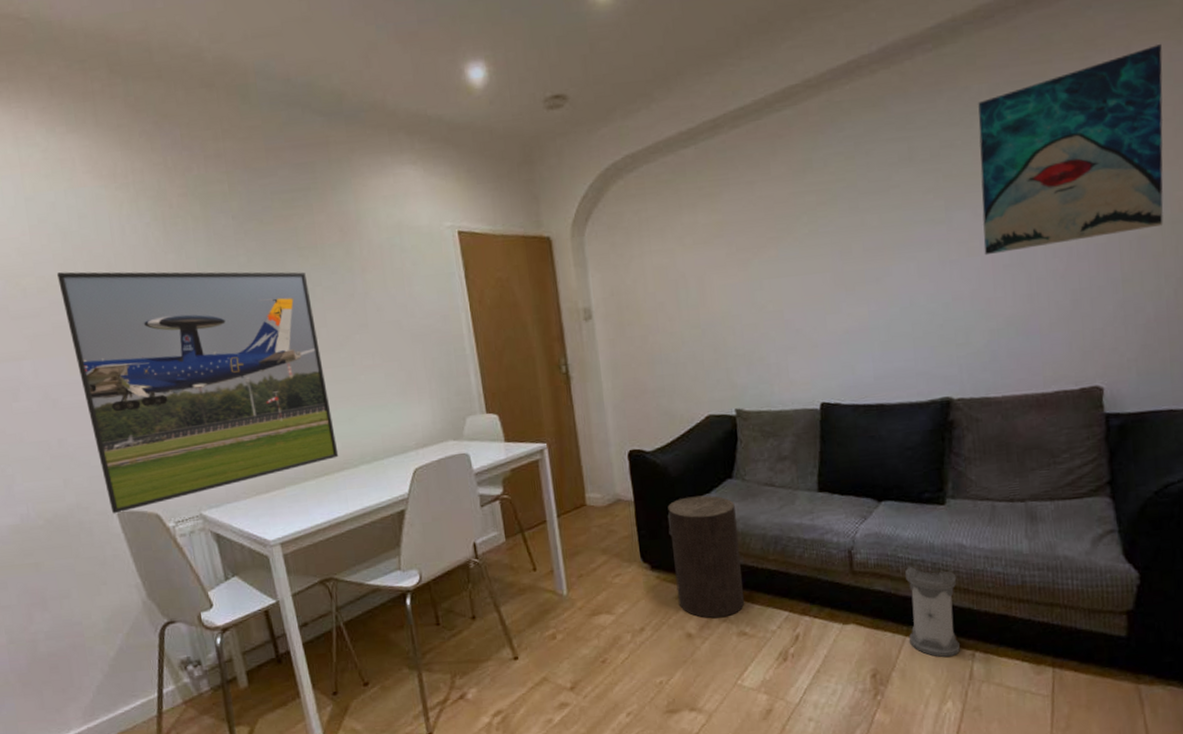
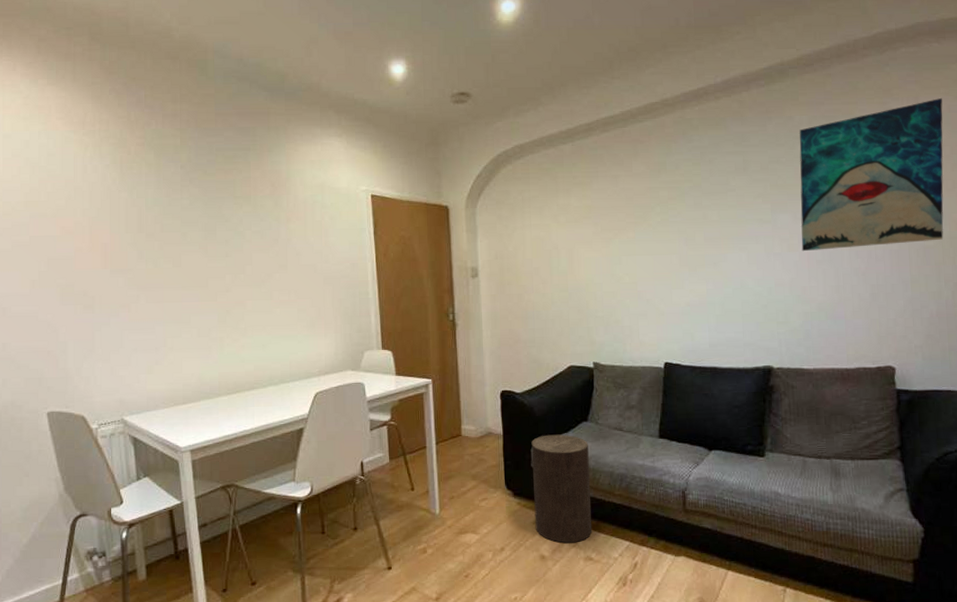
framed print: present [57,271,339,514] -> none [22,200,251,413]
lantern: present [905,558,960,658] -> none [730,502,773,591]

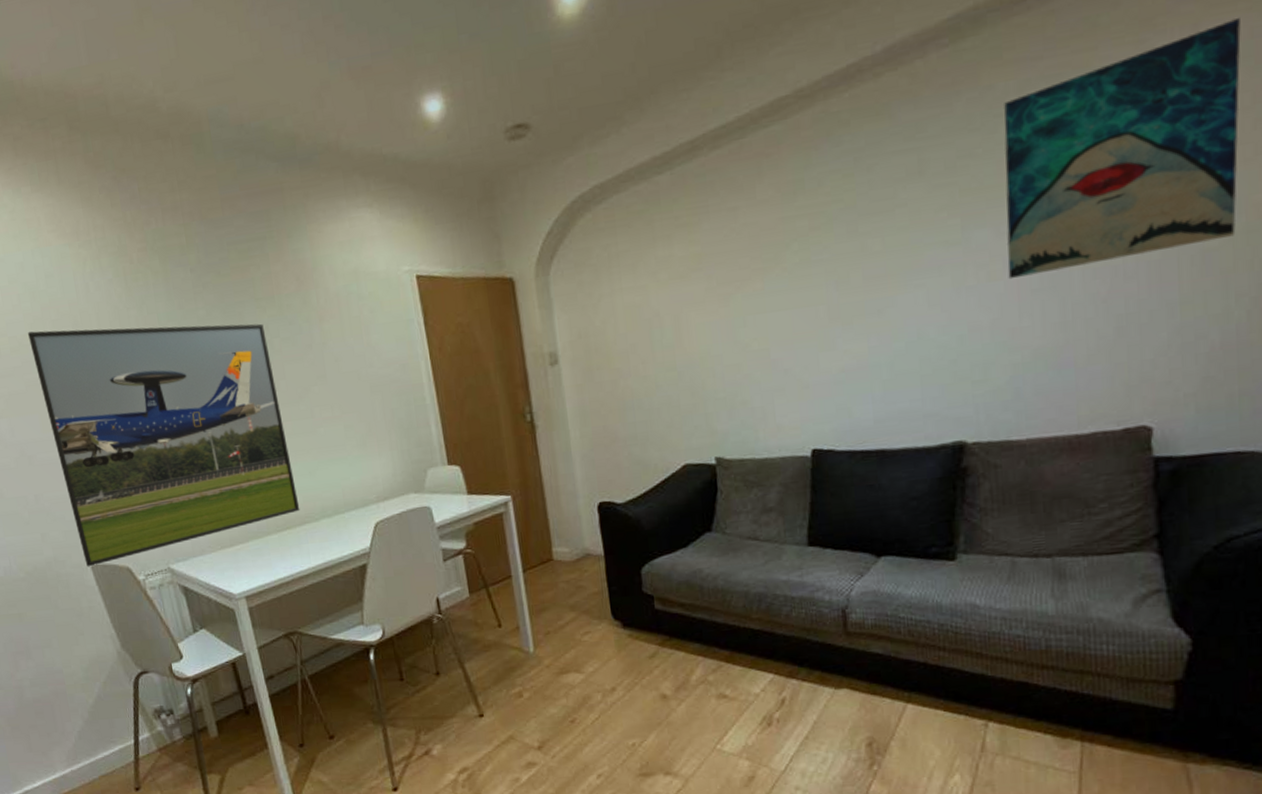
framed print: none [22,200,251,413] -> present [28,323,300,567]
stool: present [531,434,593,544] -> none [640,550,725,680]

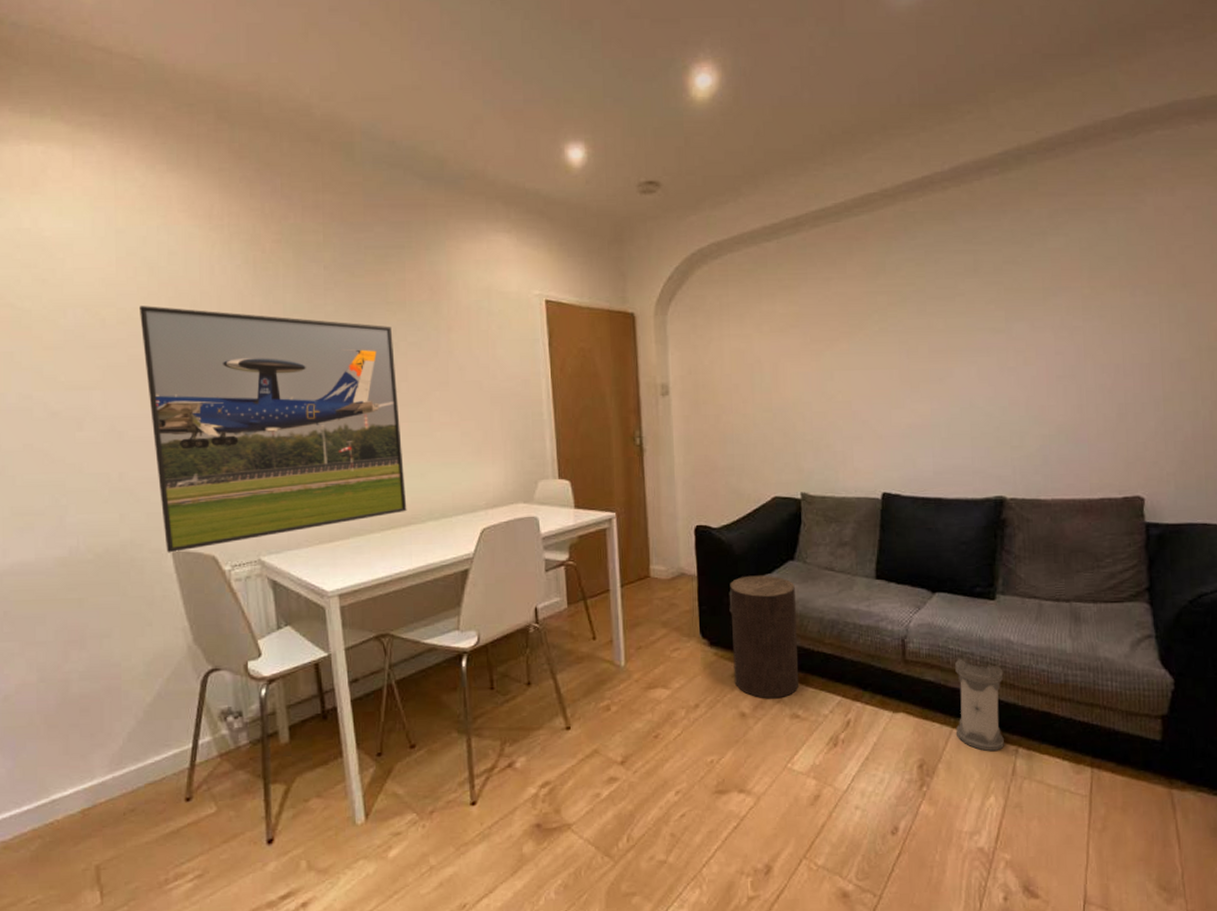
stool: none [640,550,725,680] -> present [730,575,799,699]
lantern: none [908,619,970,727] -> present [955,651,1004,752]
wall art: present [1004,17,1241,280] -> none [1038,188,1203,366]

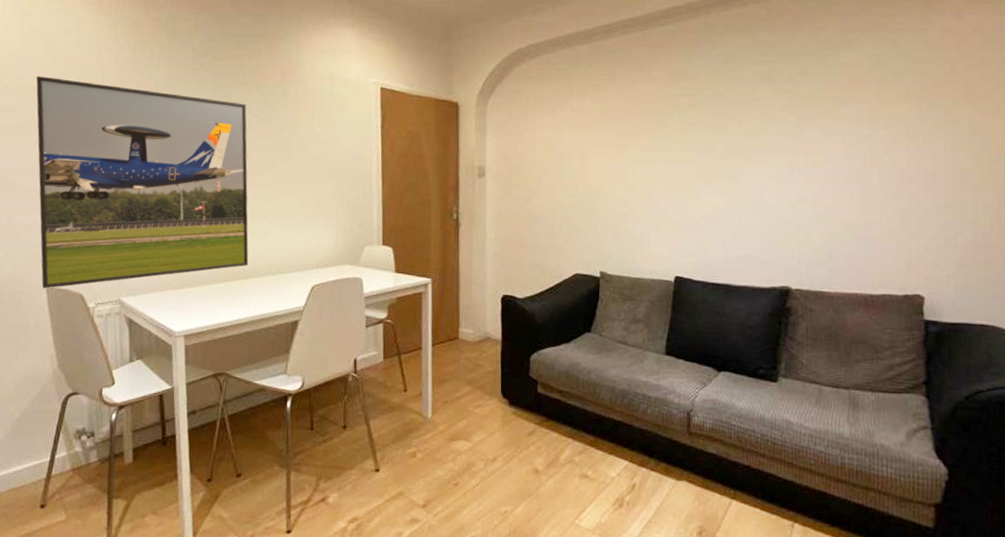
stool: present [730,575,799,699] -> none [530,343,590,459]
lantern: present [955,651,1004,752] -> none [736,428,783,525]

